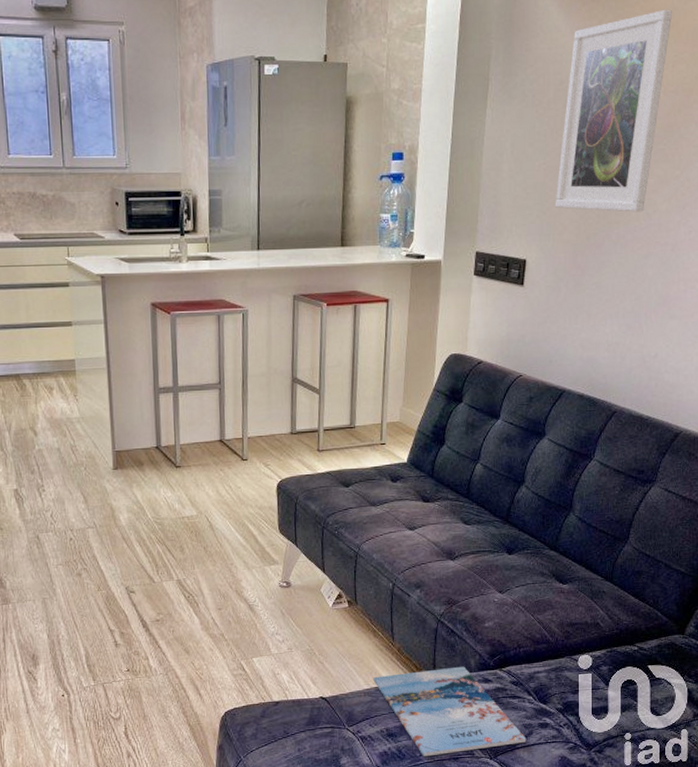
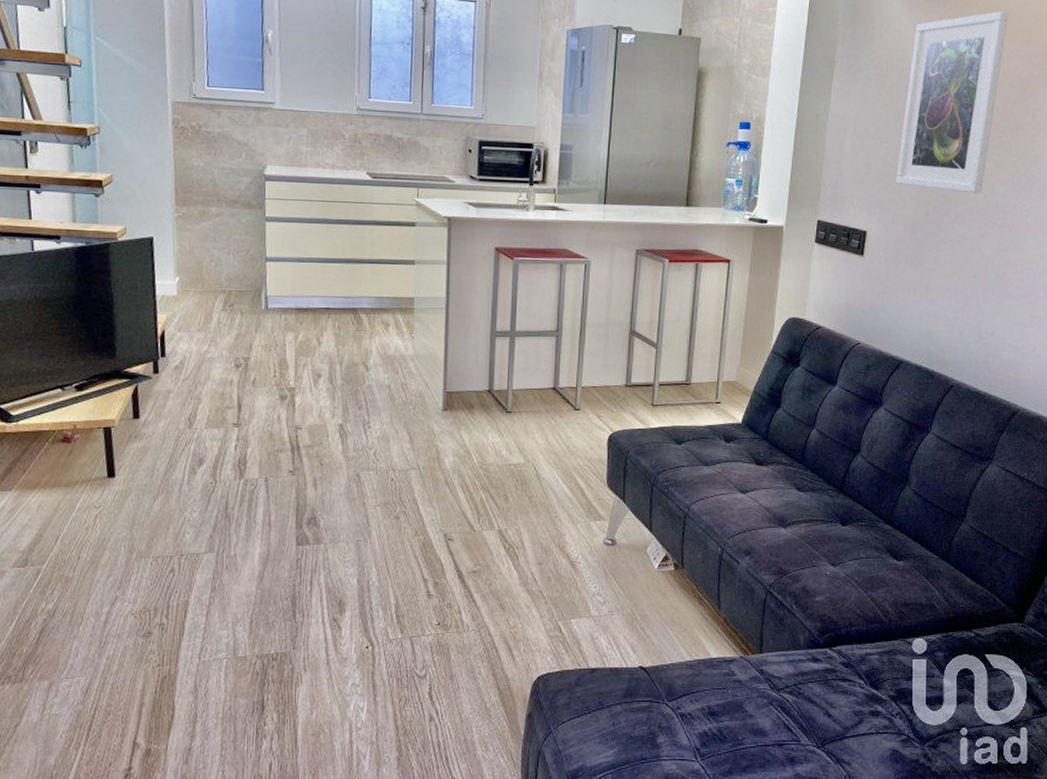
magazine: present [373,666,527,757] -> none [696,642,856,741]

